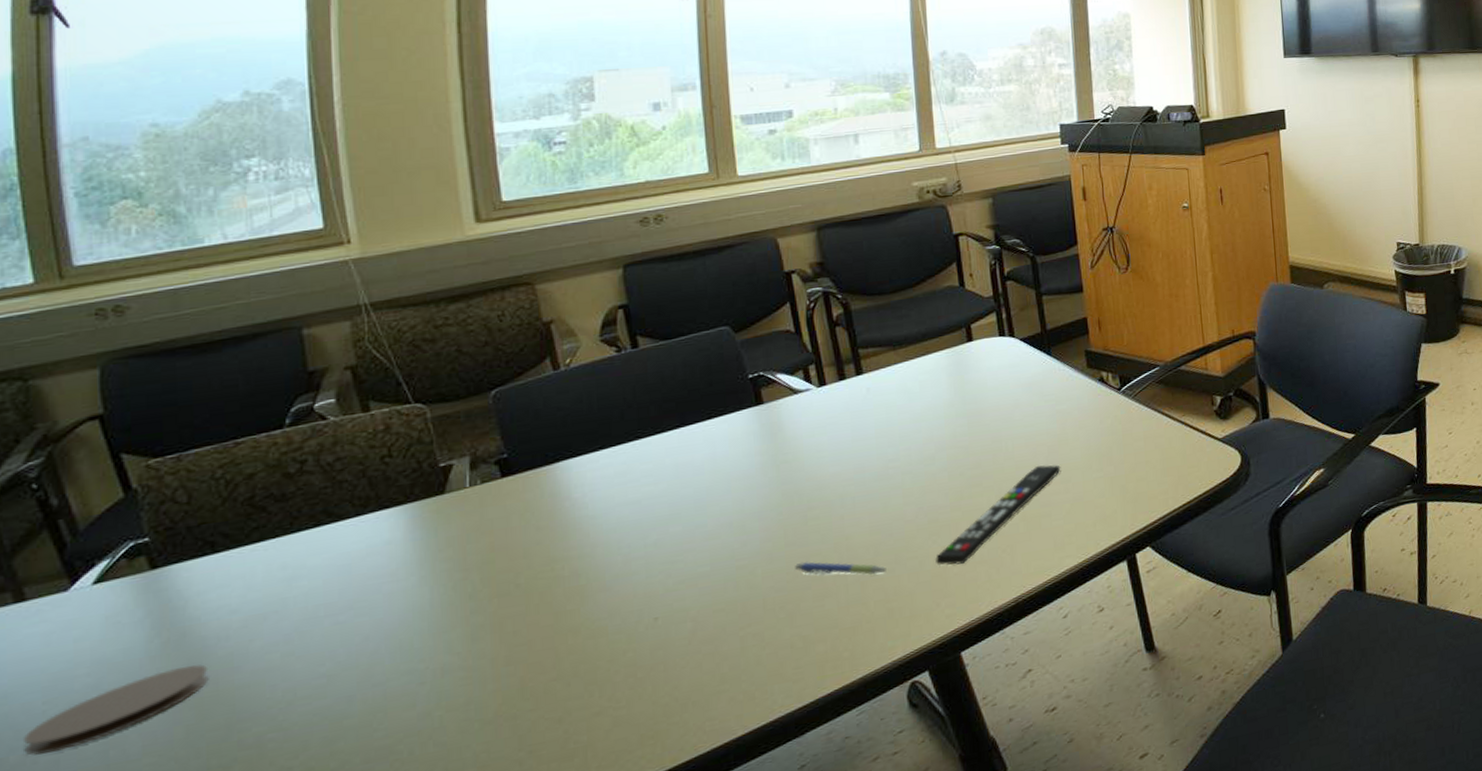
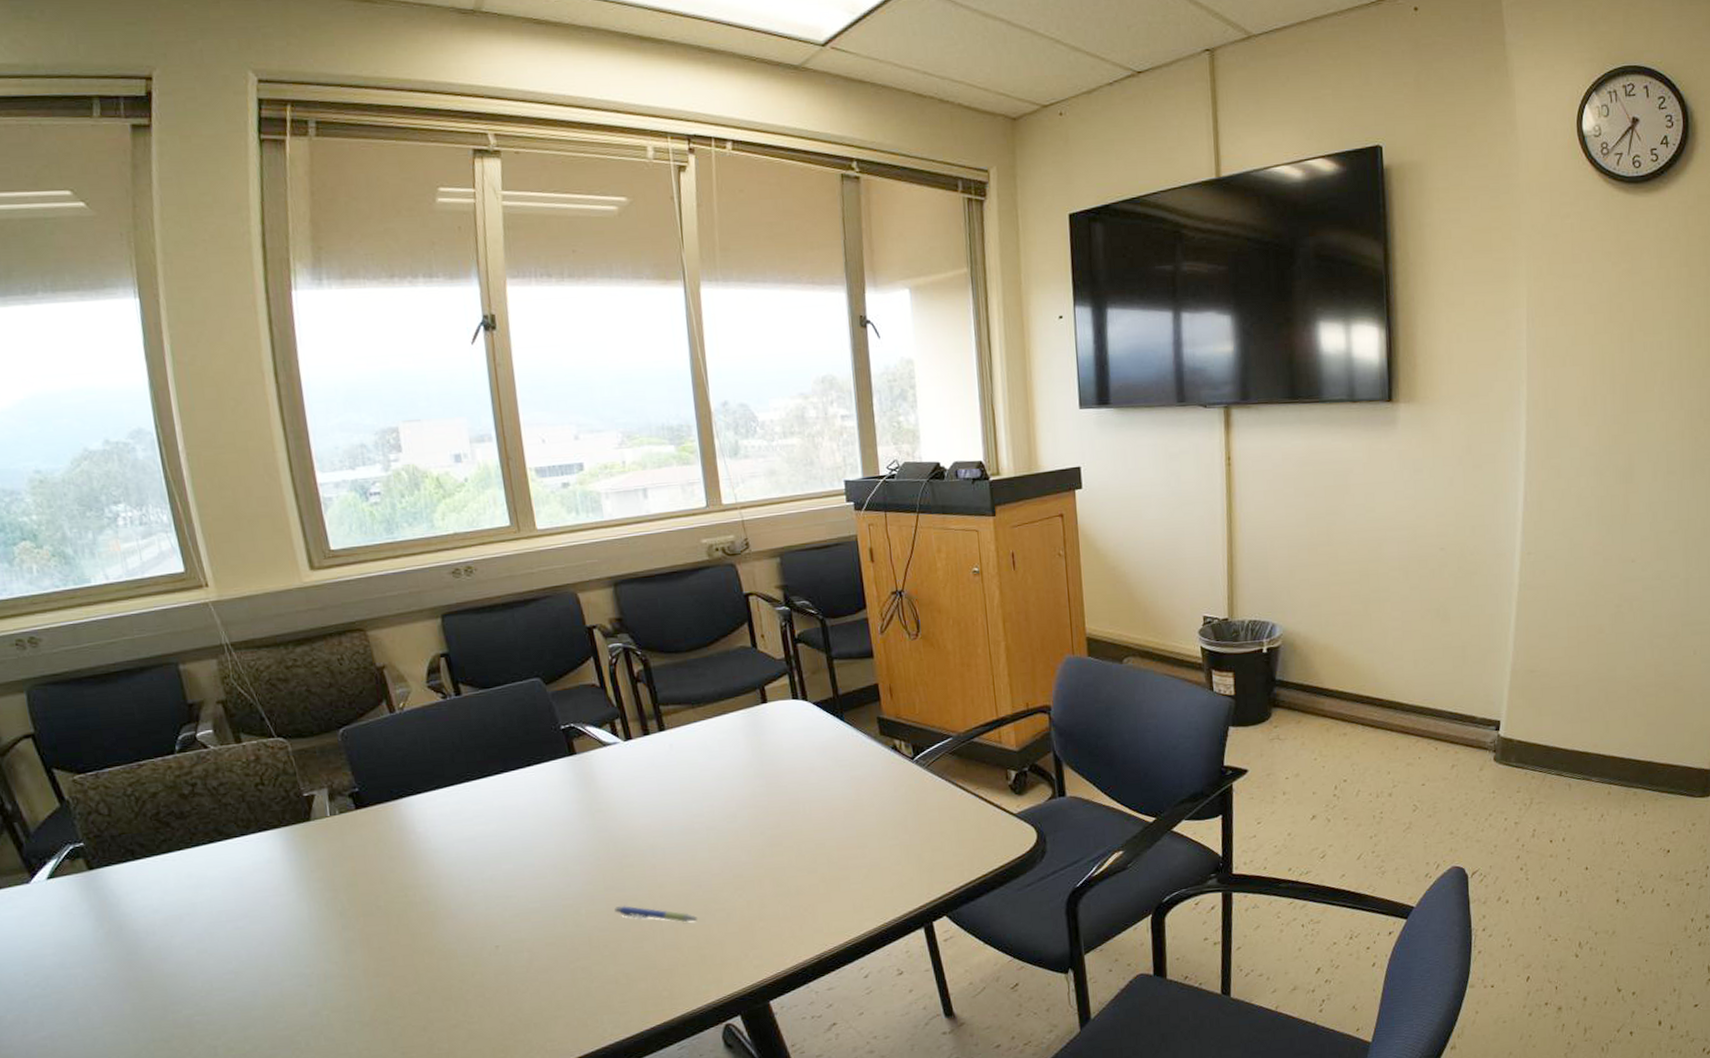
coaster: present [24,664,209,756] -> none [15,954,145,1016]
remote control: present [934,464,1061,566] -> none [741,829,857,920]

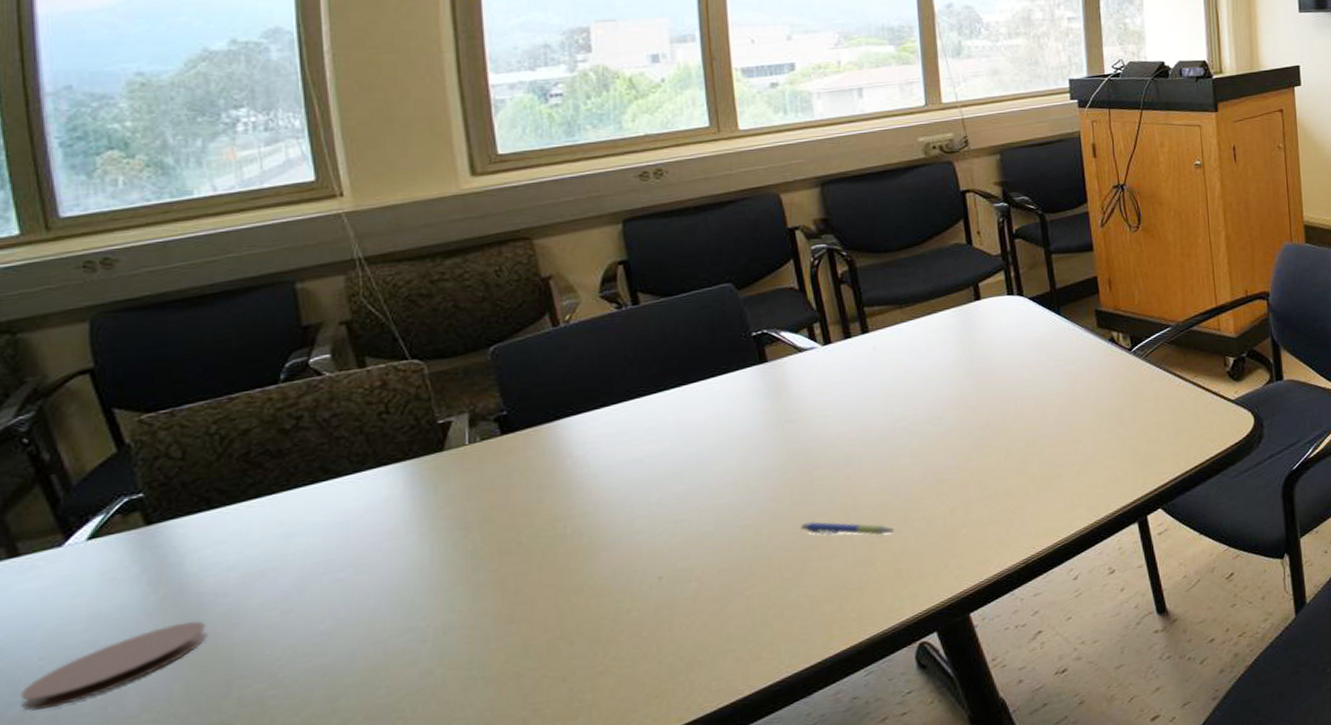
coaster: none [15,954,145,1016] -> present [21,621,208,711]

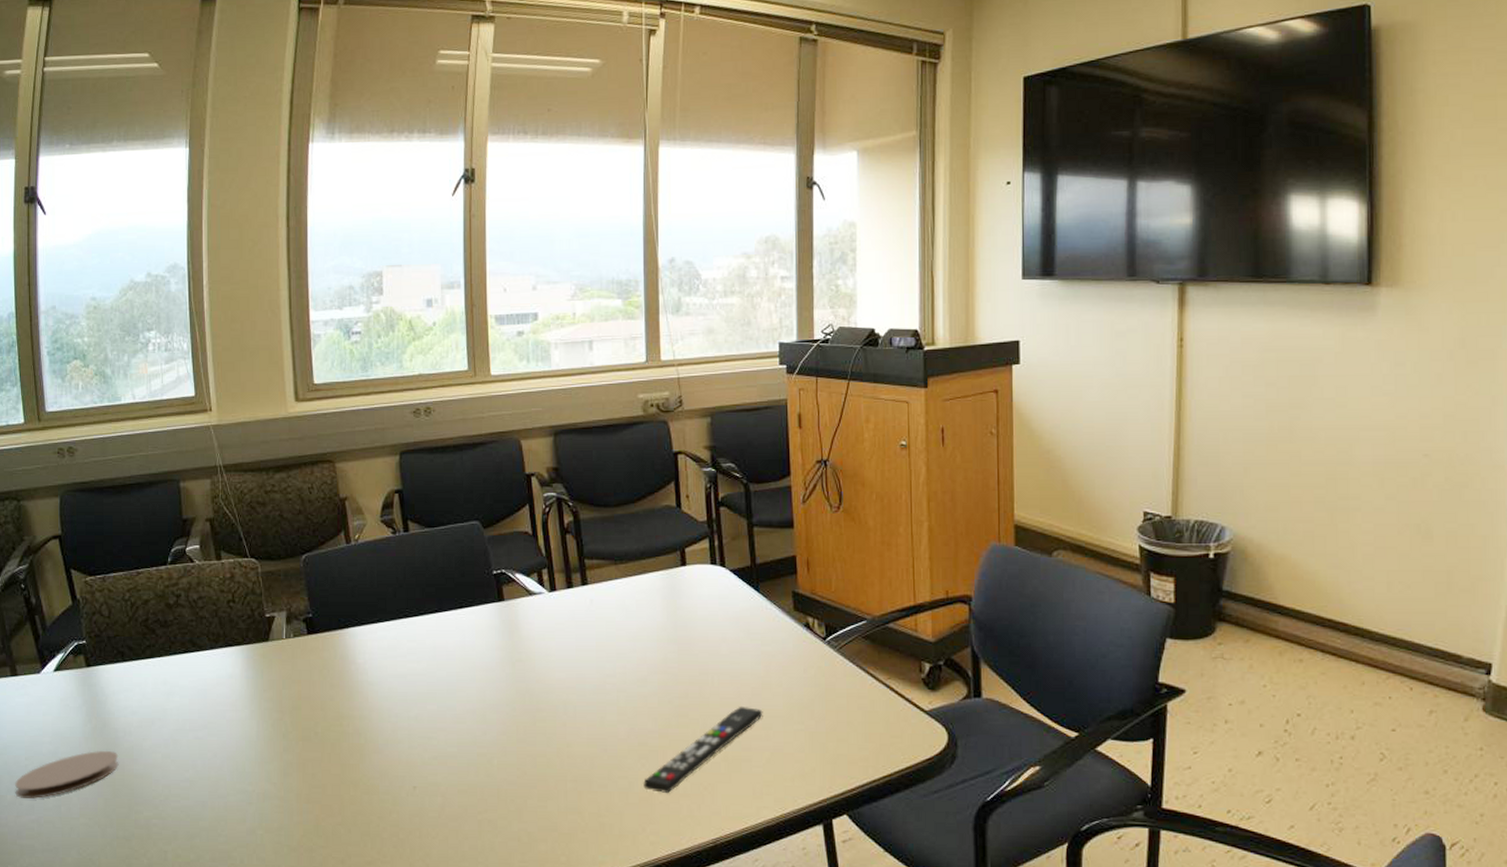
pen: present [801,521,894,535] -> none [524,760,600,787]
remote control: none [942,425,1071,527] -> present [642,706,763,794]

